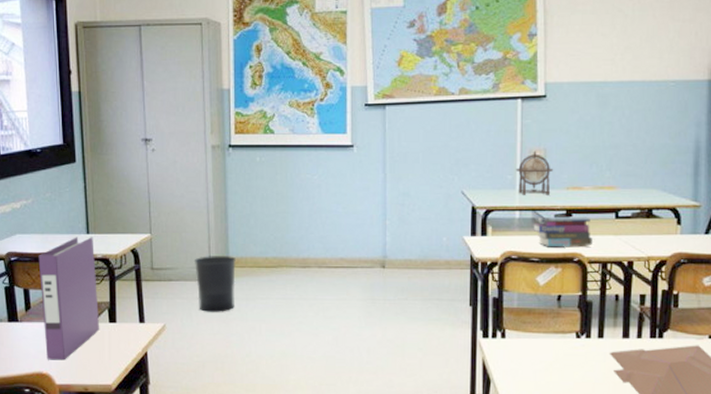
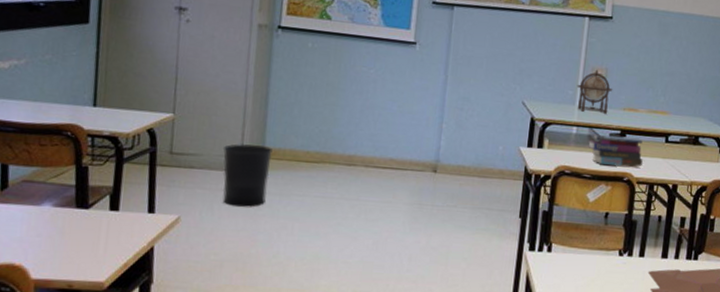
binder: present [38,237,100,360] -> none [22,108,101,251]

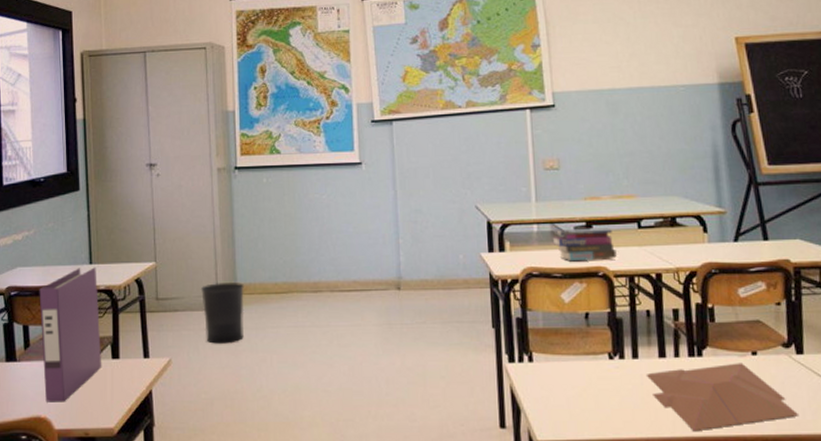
binder: none [22,108,101,251] -> present [39,267,102,403]
globe: present [577,69,613,114] -> none [529,161,569,207]

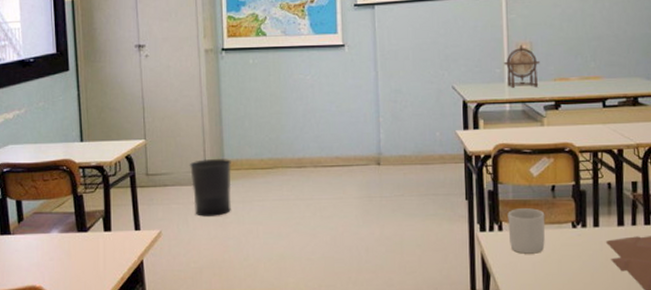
binder: present [39,267,102,403] -> none [31,145,95,273]
globe: none [529,161,569,207] -> present [503,44,541,88]
mug: none [538,337,580,388] -> present [507,208,546,254]
books: present [552,227,617,262] -> none [523,107,582,138]

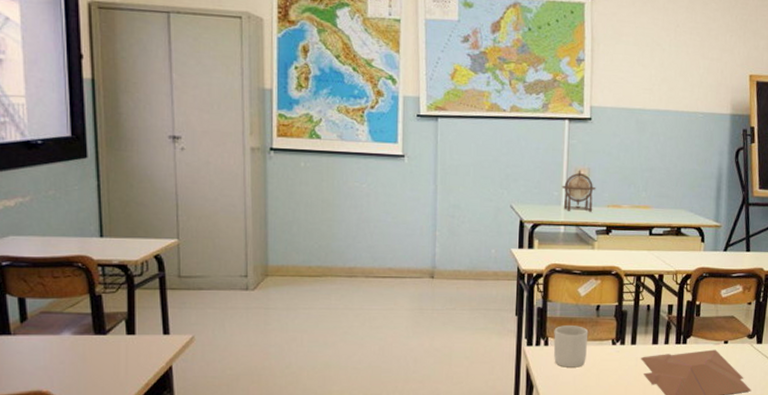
waste bin: present [189,159,232,216] -> none [228,264,277,323]

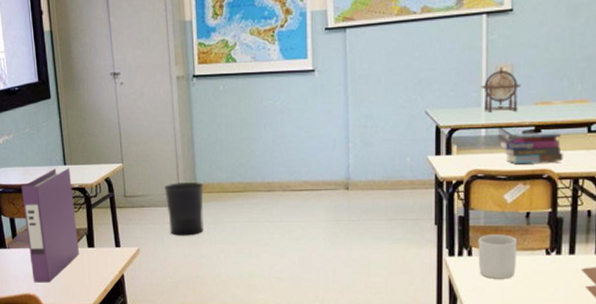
binder: none [38,240,115,377] -> present [21,168,80,283]
waste bin: none [228,264,277,323] -> present [163,182,204,236]
books: none [576,232,629,261] -> present [500,132,563,164]

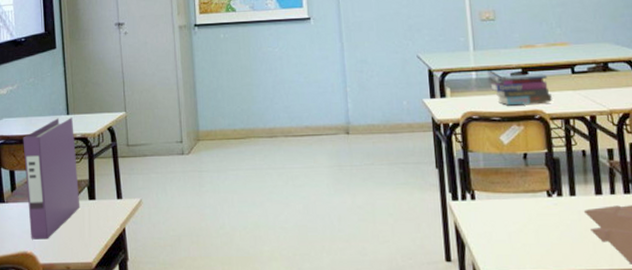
waste bin: present [163,182,204,236] -> none [166,129,207,185]
mug: present [478,235,518,279] -> none [479,177,520,223]
globe: present [481,67,522,112] -> none [467,13,505,56]

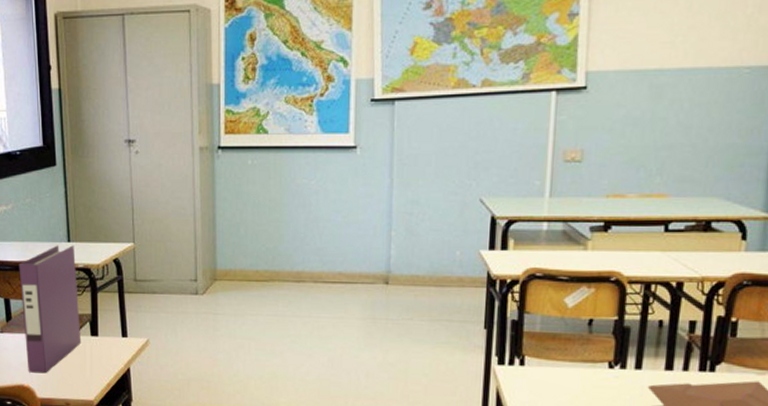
books: present [490,73,552,106] -> none [563,228,635,264]

